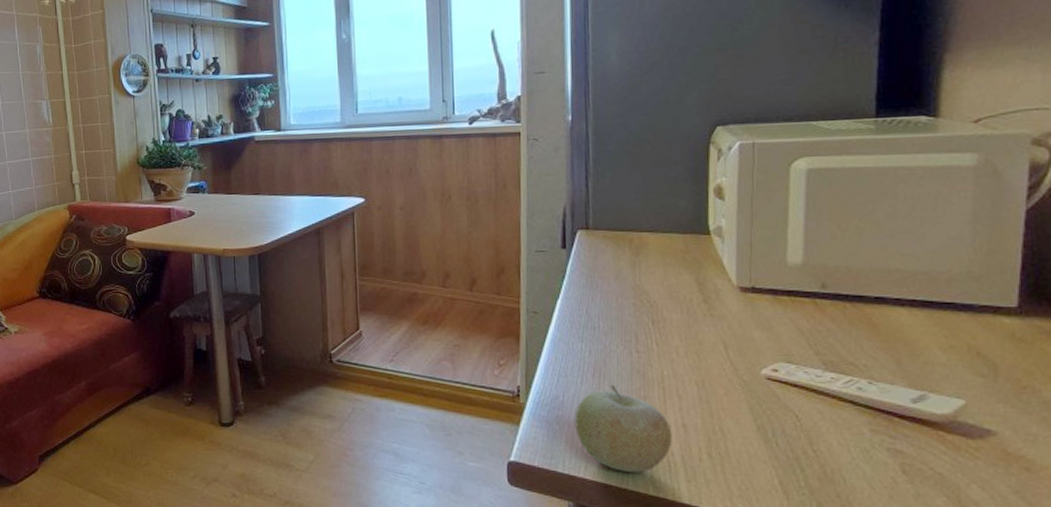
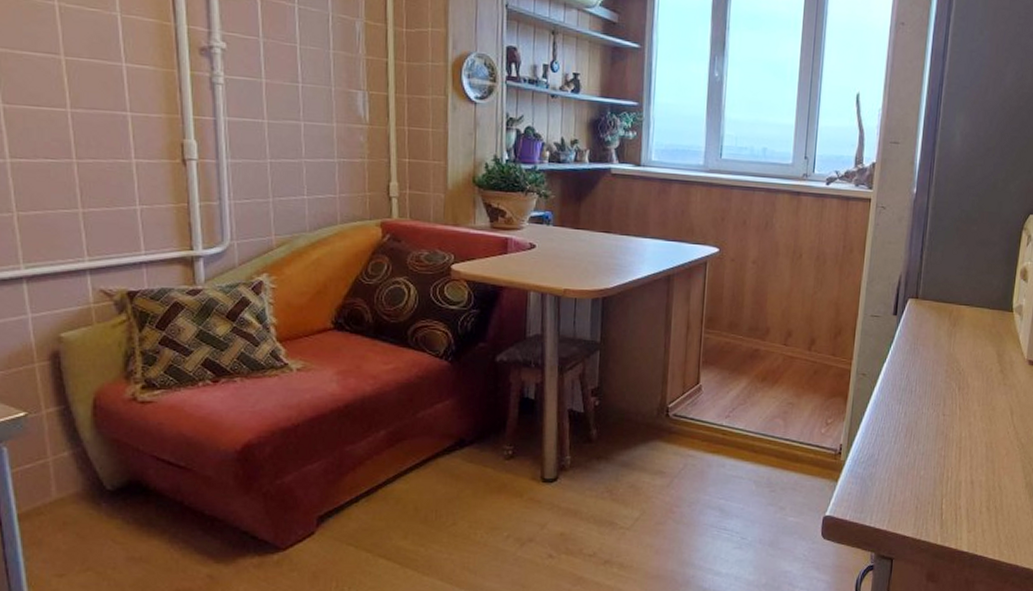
fruit: present [574,384,672,473] -> none [884,444,962,525]

